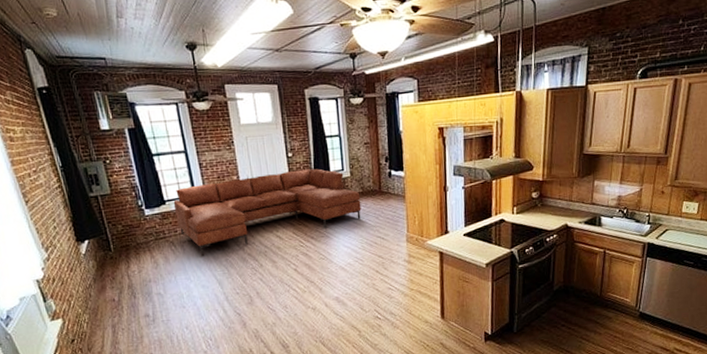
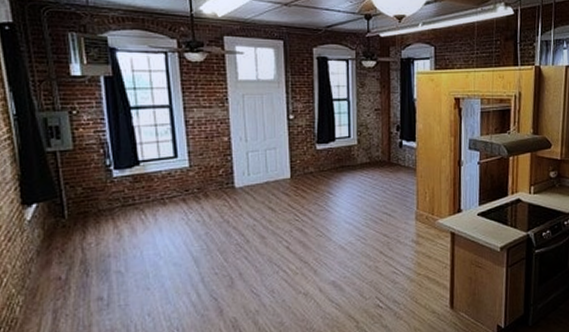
sofa: present [173,168,361,257] -> none [149,134,367,229]

